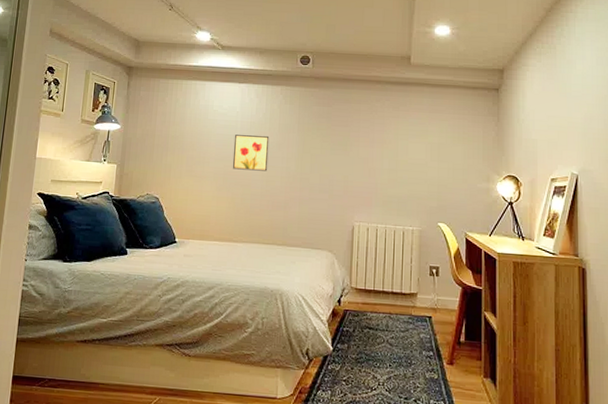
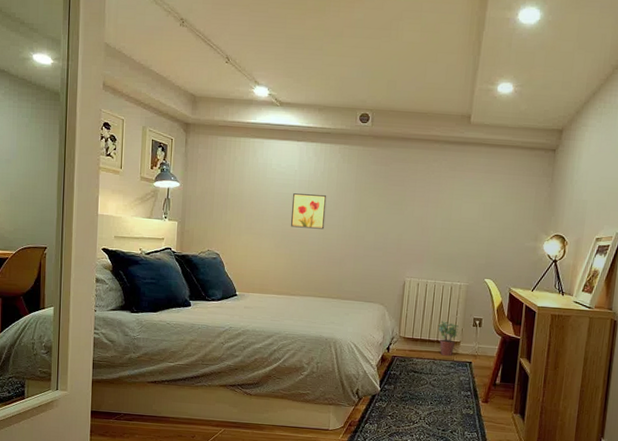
potted plant: none [391,269,415,311] -> present [438,321,459,357]

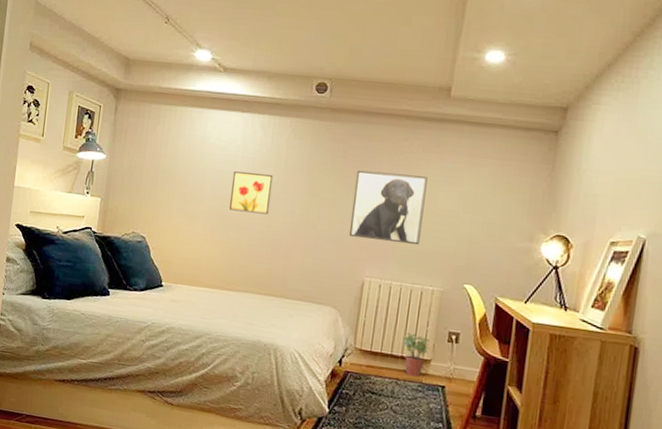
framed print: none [391,188,454,249] -> present [348,170,428,246]

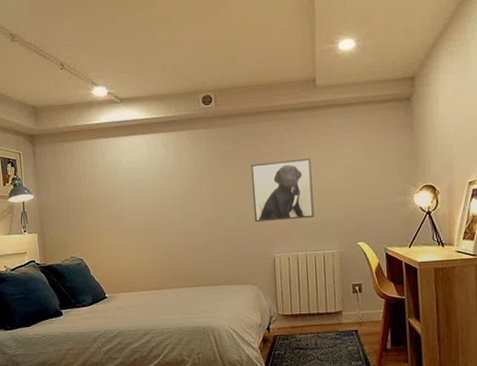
wall art: present [229,171,274,215] -> none [146,183,184,221]
potted plant: present [403,332,430,378] -> none [316,292,340,328]

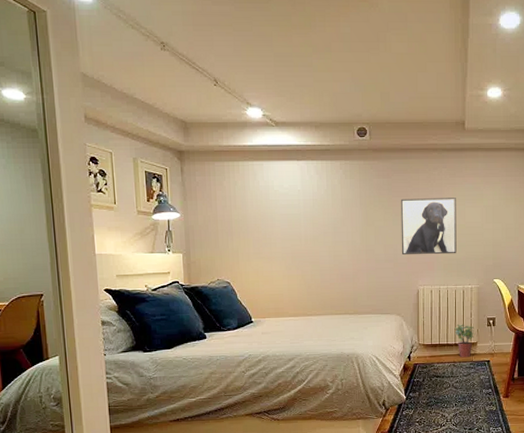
potted plant: none [316,292,340,328] -> present [454,324,475,358]

